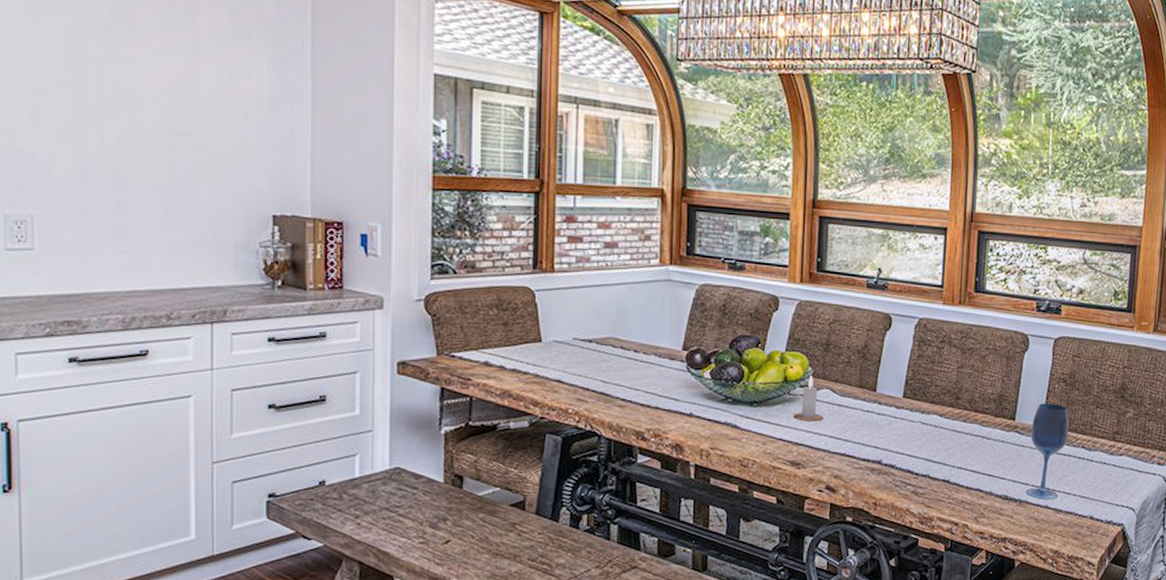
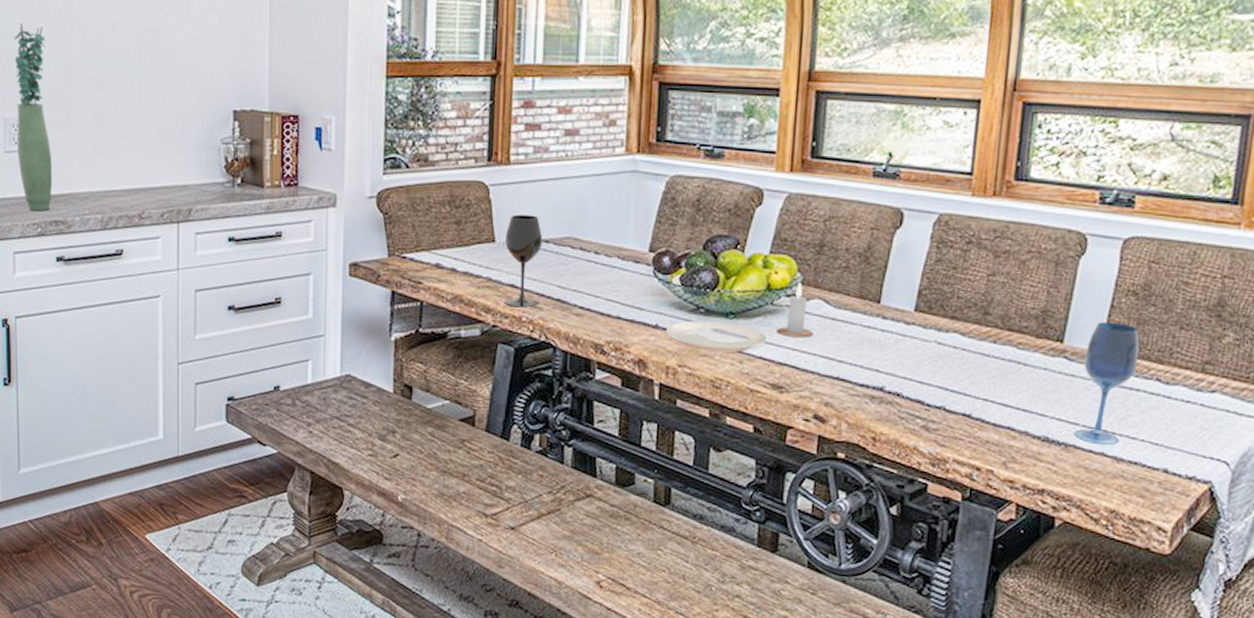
vase: none [17,119,65,311] -> present [14,23,53,211]
wineglass: none [550,317,586,401] -> present [504,214,542,308]
plate: none [698,409,786,437] -> present [665,320,767,353]

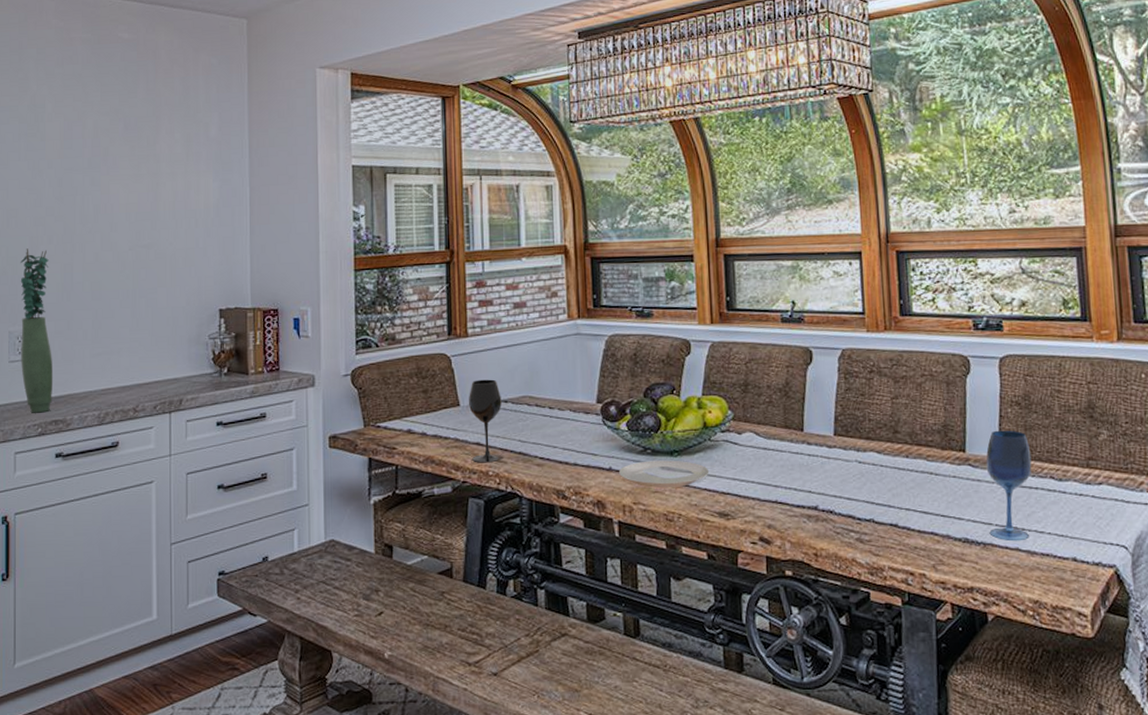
candle: present [776,283,814,338] -> none [717,419,749,469]

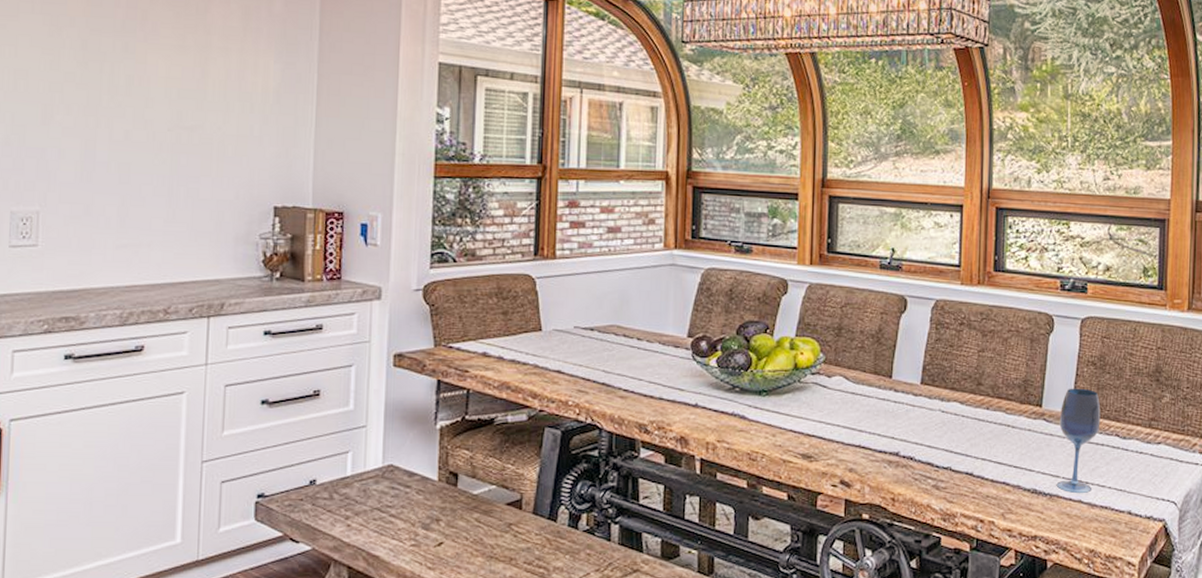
vase: present [20,248,53,413] -> none [25,117,66,308]
wineglass: present [468,379,503,463] -> none [551,305,587,392]
plate: present [618,460,710,489] -> none [704,399,796,428]

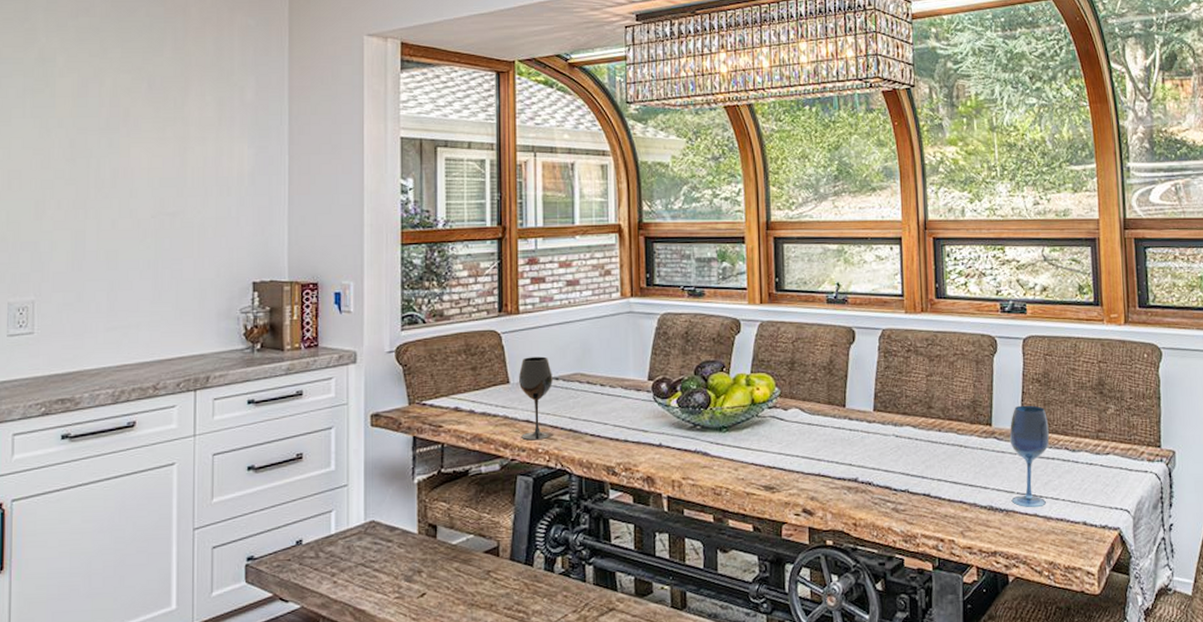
wineglass: none [551,305,587,392] -> present [518,356,553,441]

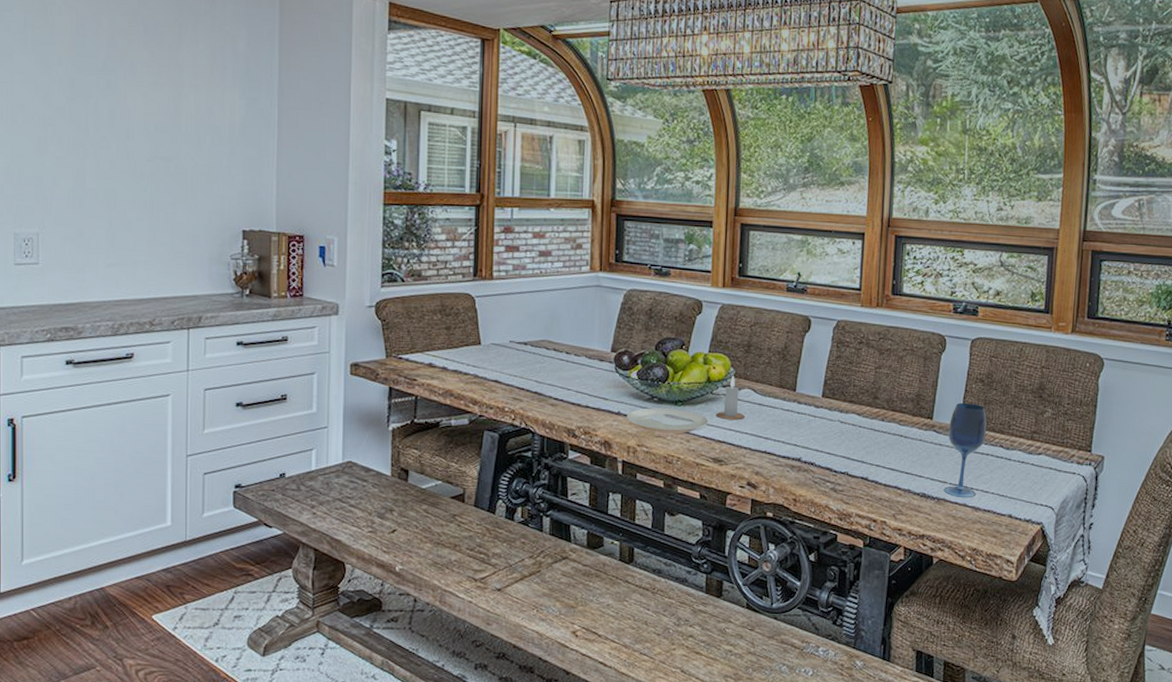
wineglass: present [518,356,553,441] -> none [489,321,522,400]
plate: none [668,435,756,464] -> present [626,408,709,434]
candle: none [764,396,794,444] -> present [716,376,745,420]

